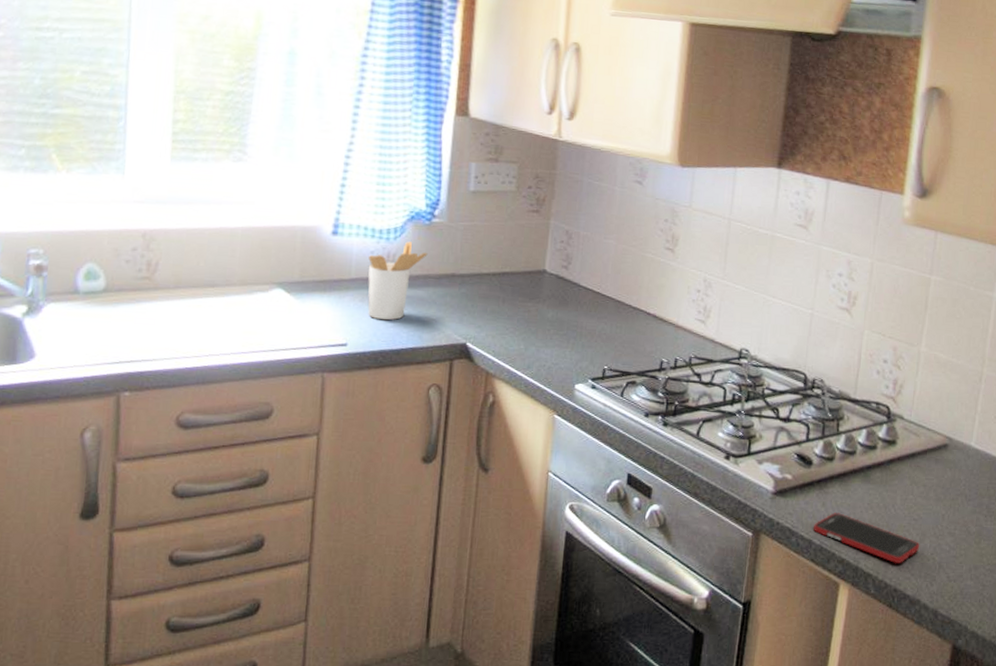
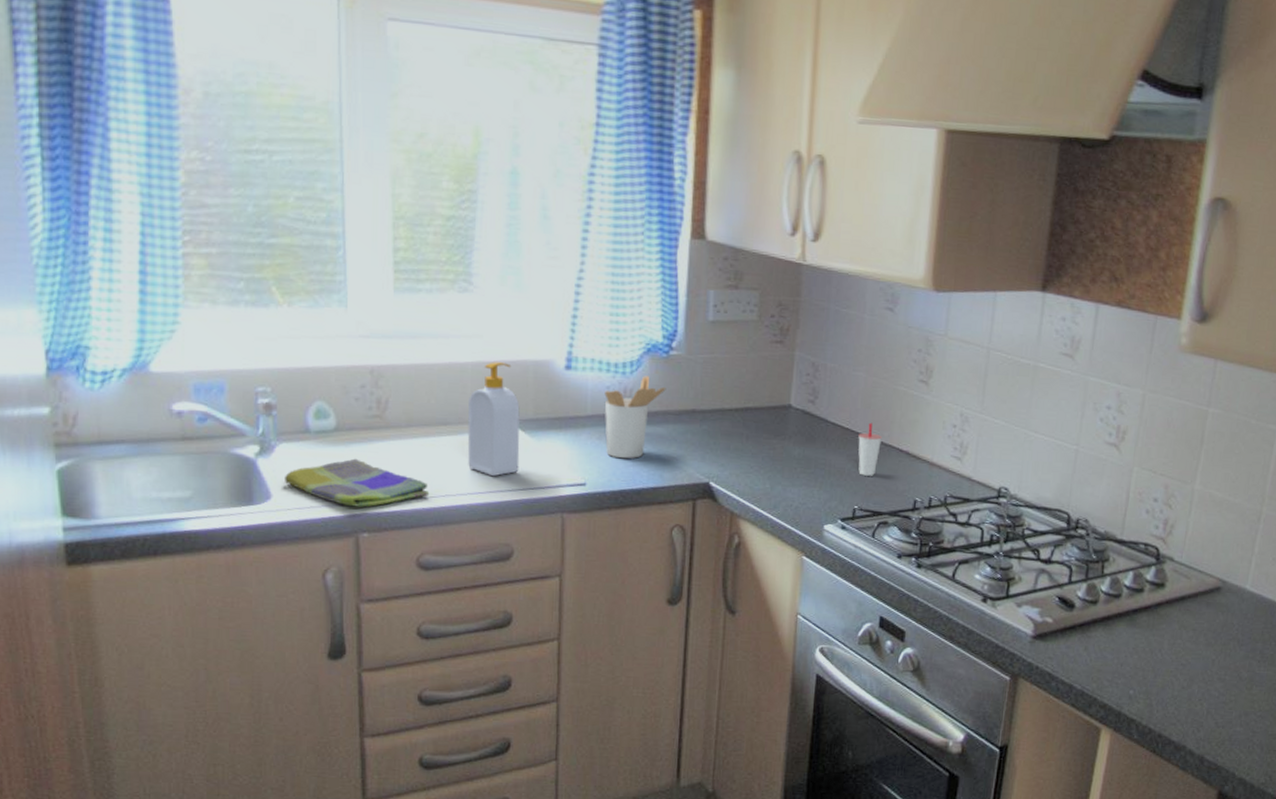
dish towel: none [50,318,194,367] -> present [285,458,430,507]
soap bottle: none [233,227,287,337] -> present [467,362,520,477]
cup: none [608,287,631,338] -> present [858,422,882,476]
cell phone: present [813,513,920,563] -> none [1075,657,1188,709]

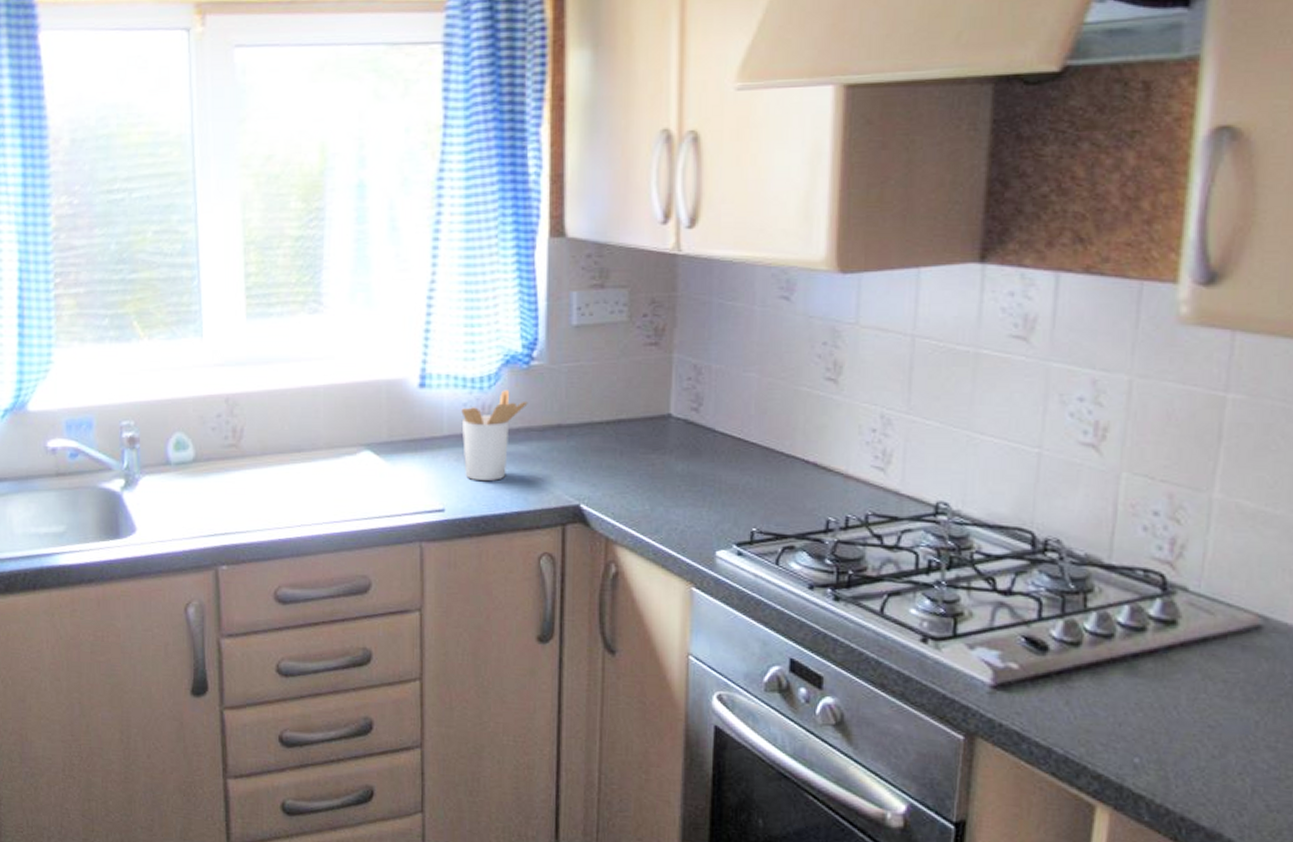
dish towel: present [285,458,430,507] -> none [148,489,286,539]
soap bottle: present [467,362,520,477] -> none [321,383,375,505]
cup: present [858,422,882,476] -> none [753,430,782,493]

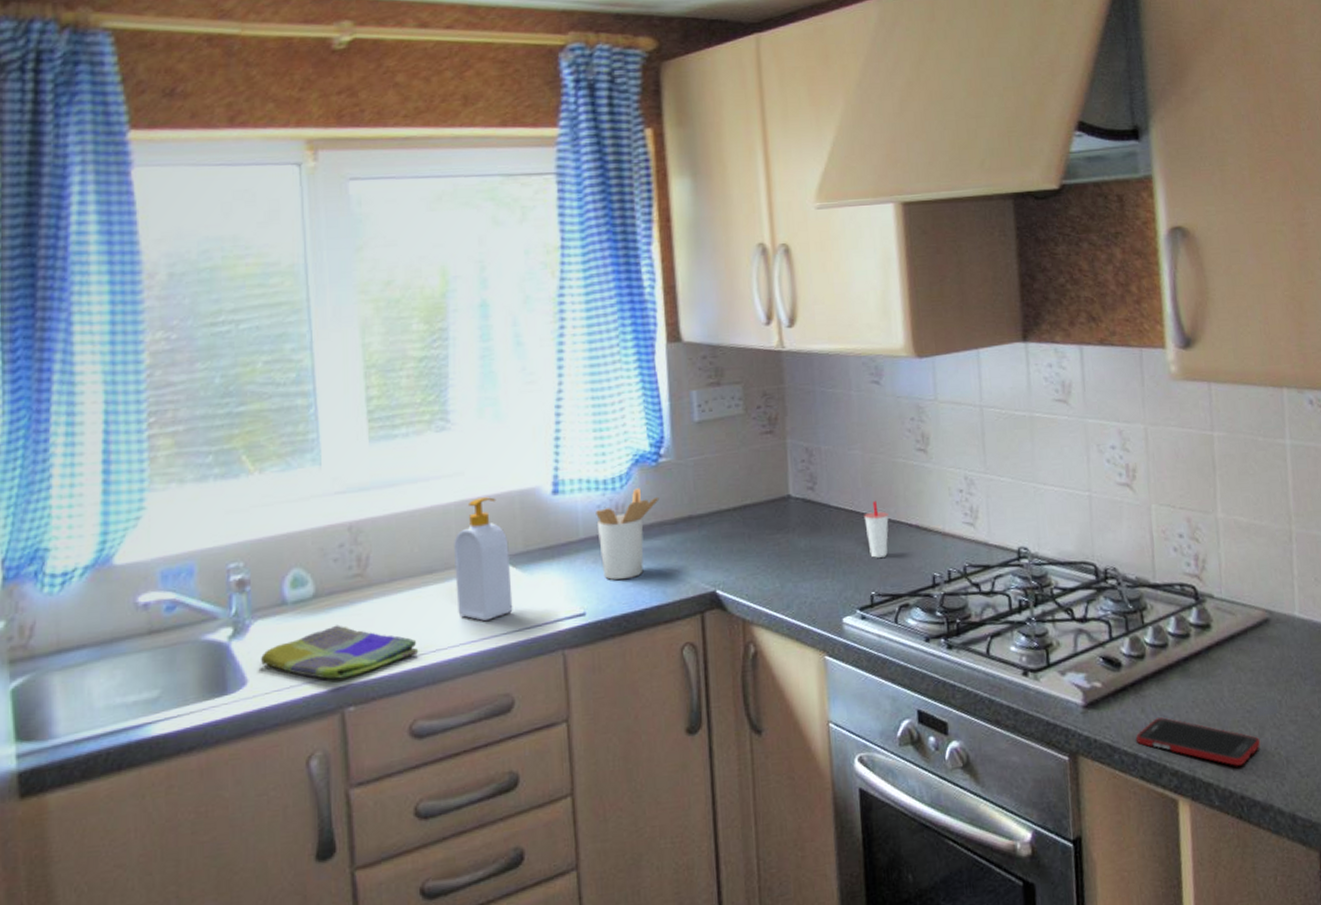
dish towel: none [148,489,286,539] -> present [261,625,419,680]
soap bottle: none [321,383,375,505] -> present [454,497,513,622]
cup: none [753,430,782,493] -> present [864,500,889,558]
cell phone: none [1054,714,1220,784] -> present [1136,717,1261,766]

